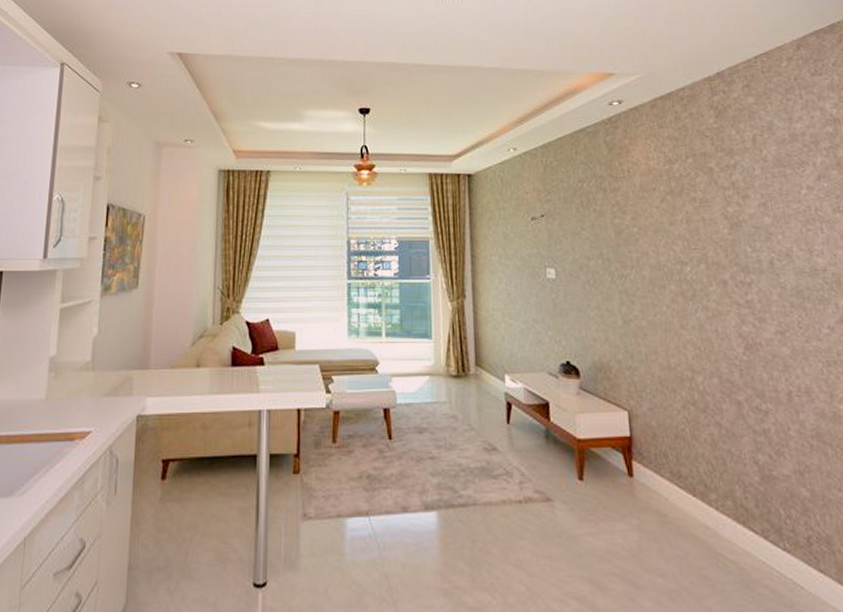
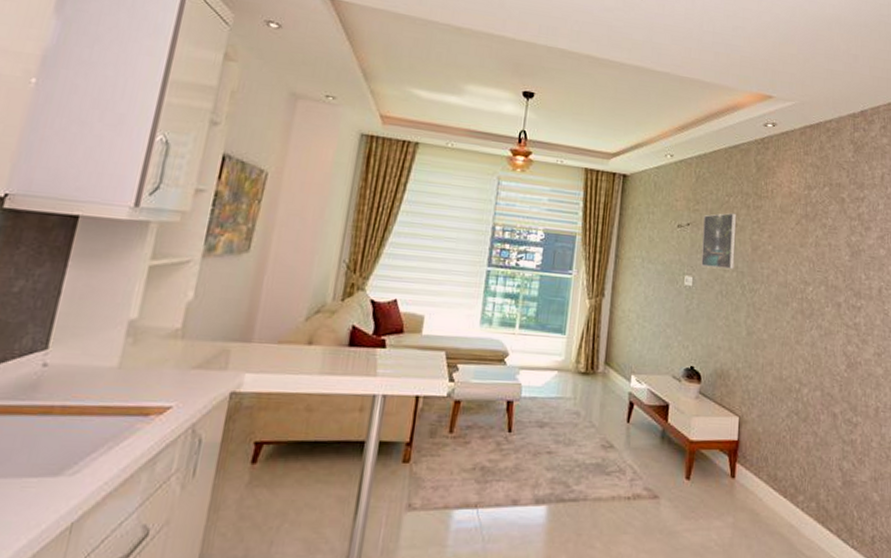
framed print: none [558,198,599,258] -> present [701,212,737,270]

